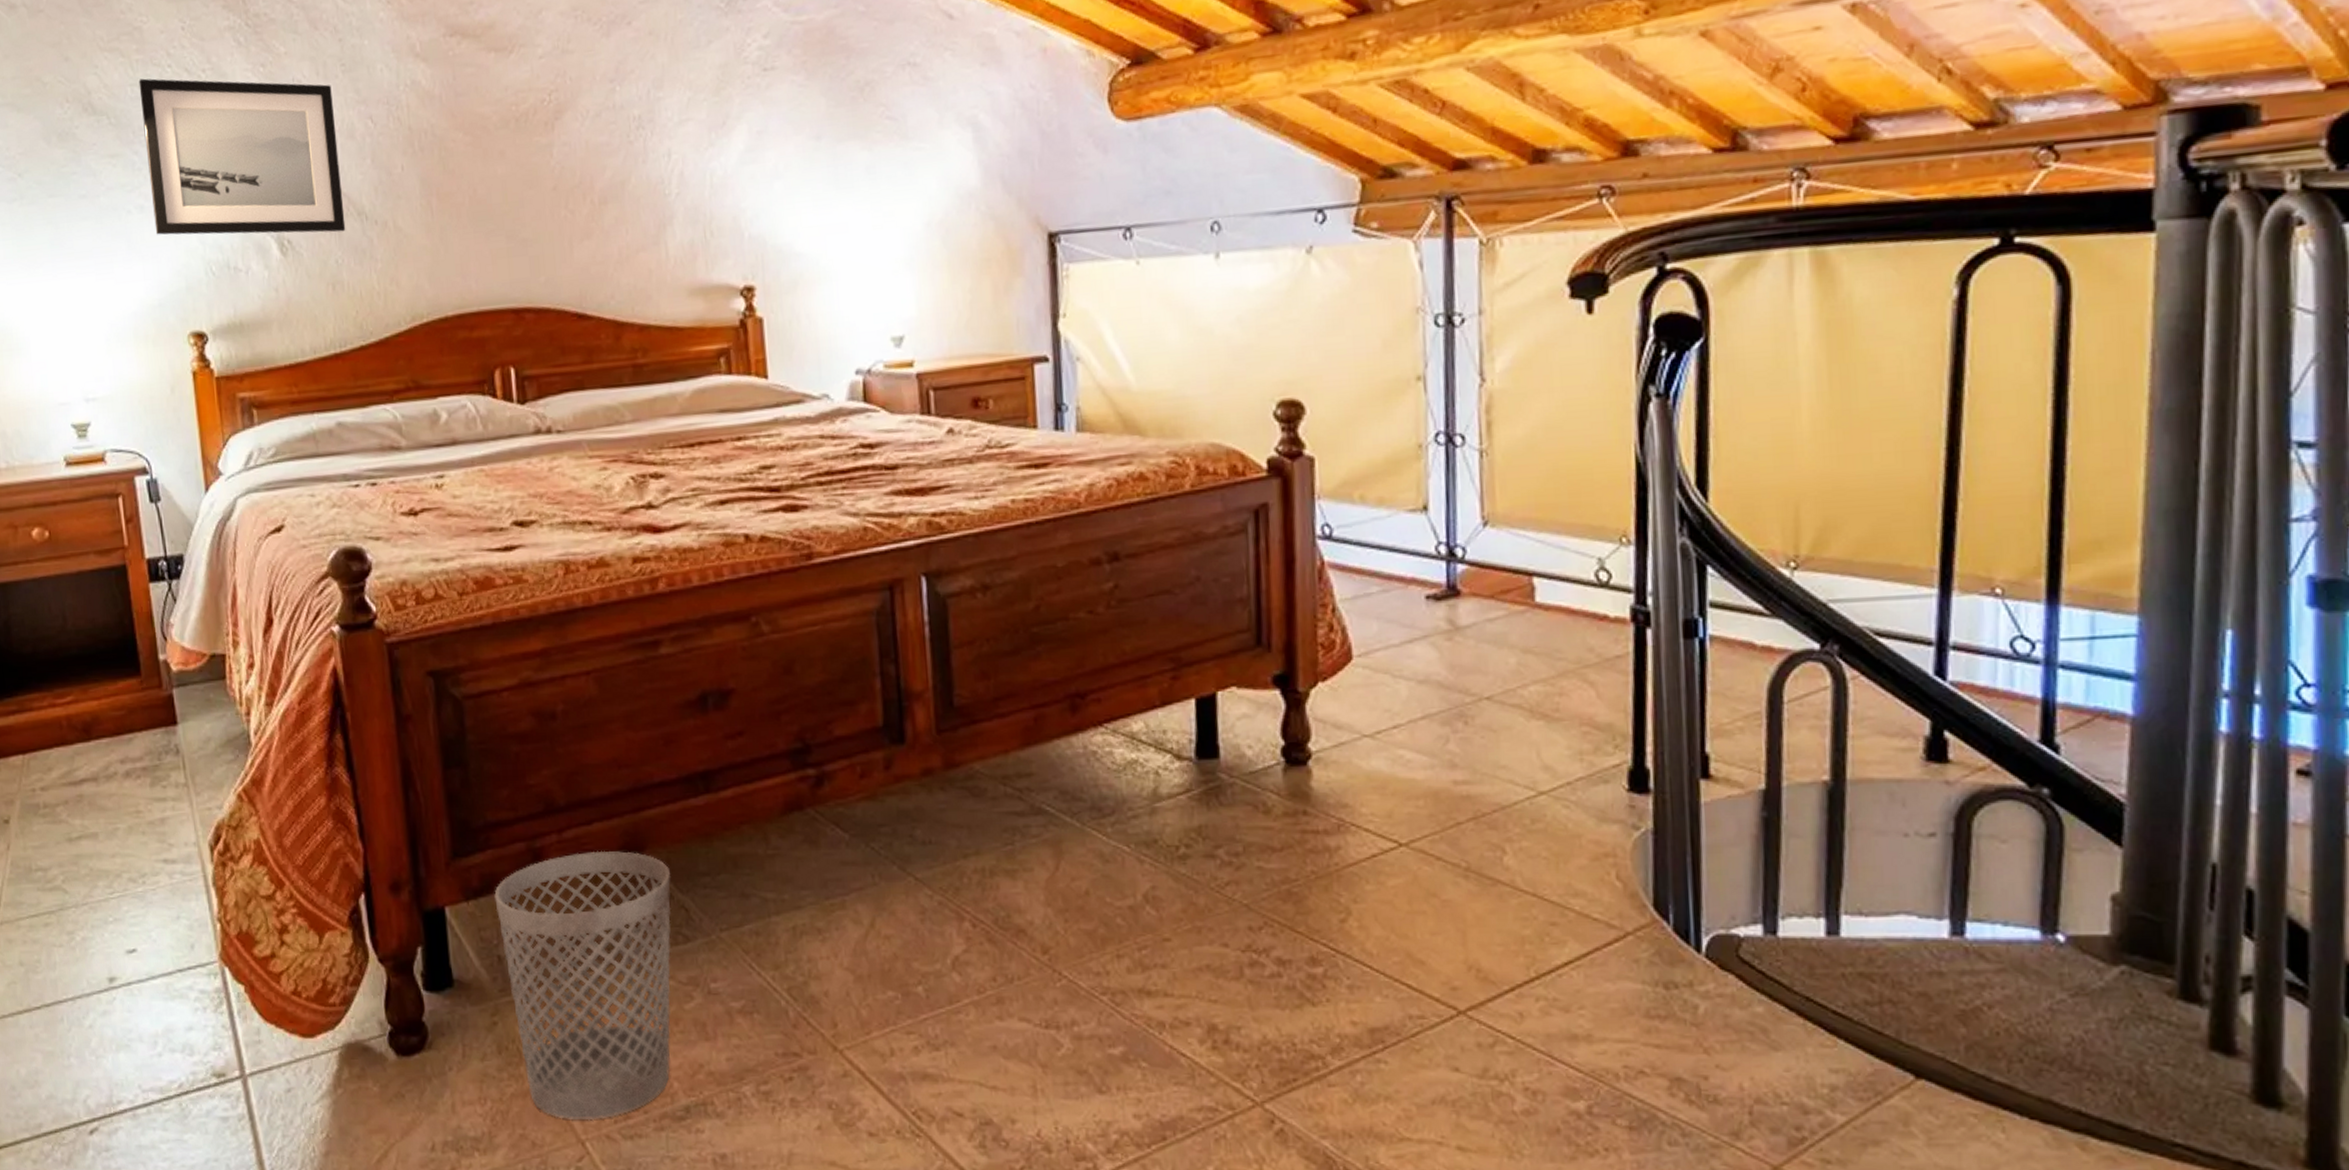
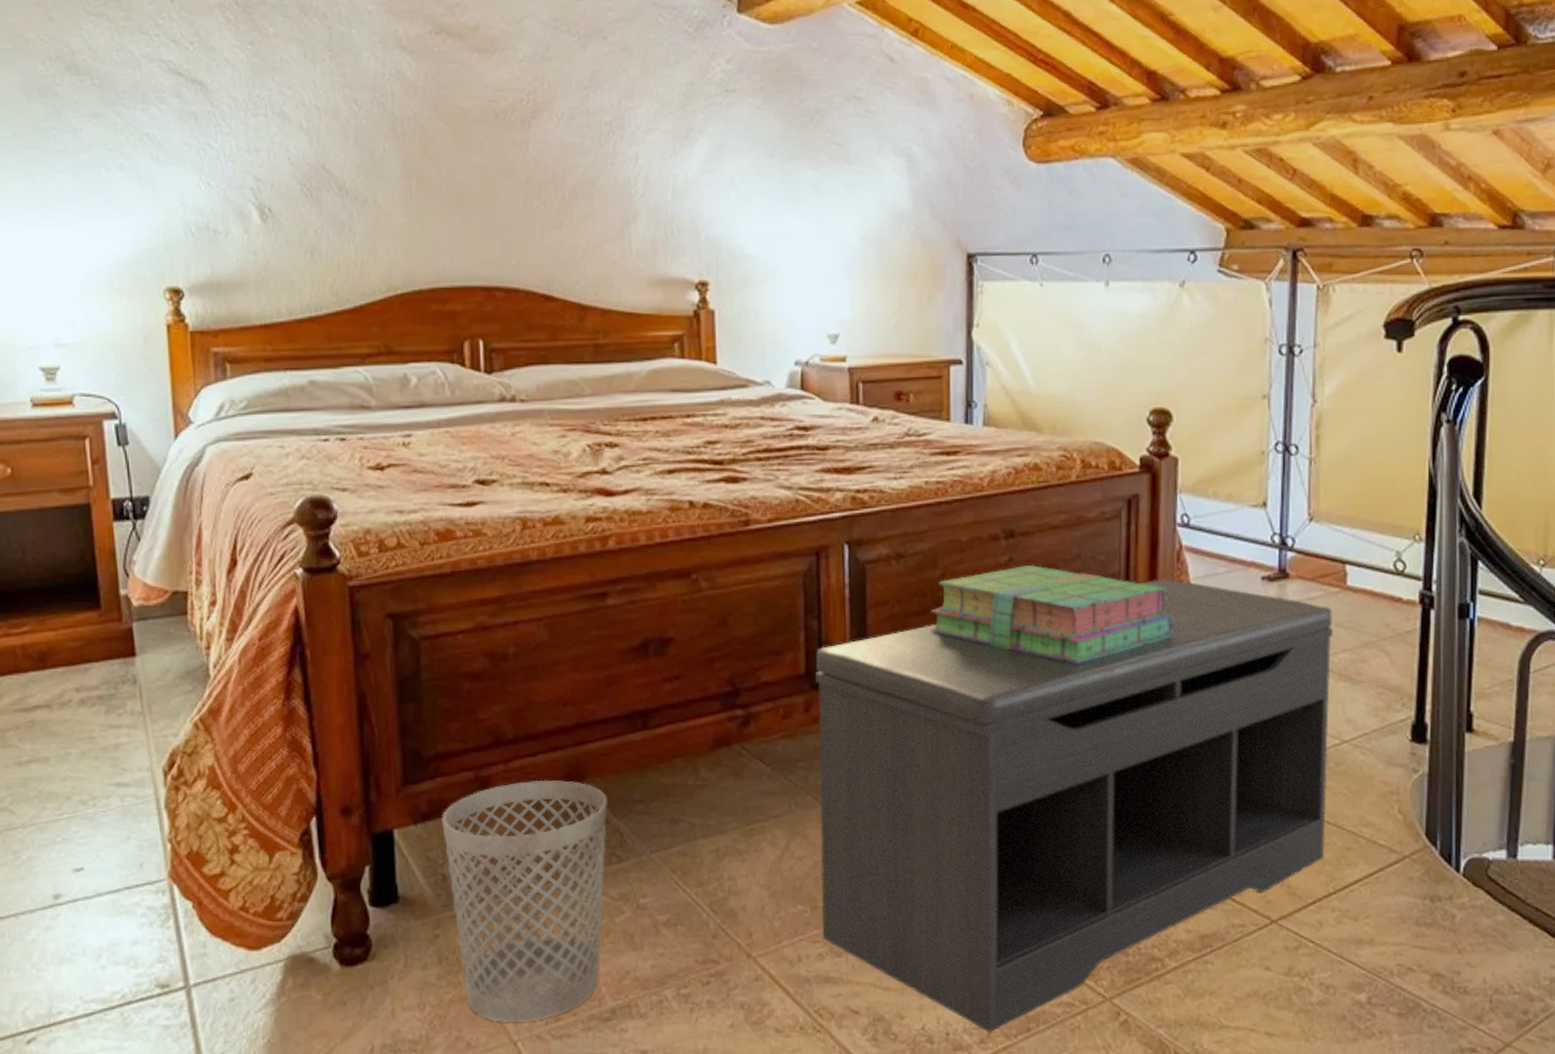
wall art: present [138,78,346,235] -> none [124,44,326,205]
bench: none [895,602,1523,1142] -> present [816,579,1333,1033]
stack of books: none [1025,591,1319,707] -> present [931,564,1174,664]

